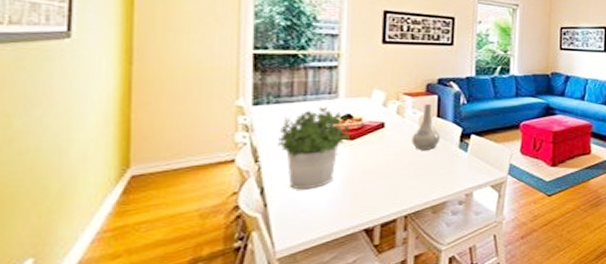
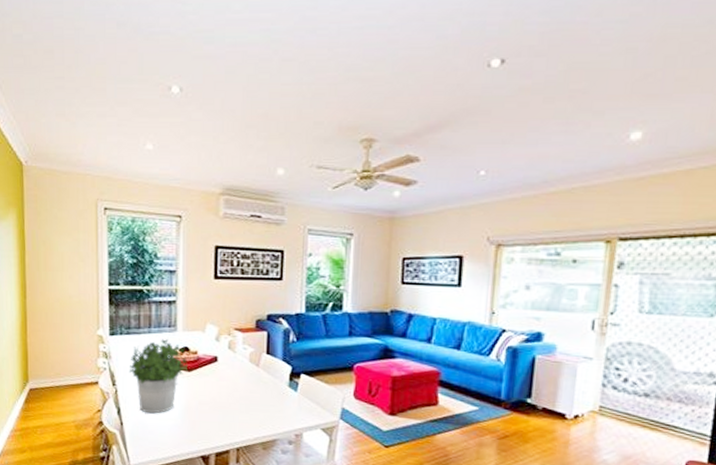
vase: present [411,103,440,150] -> none [242,339,270,386]

